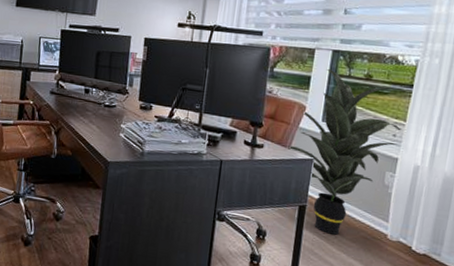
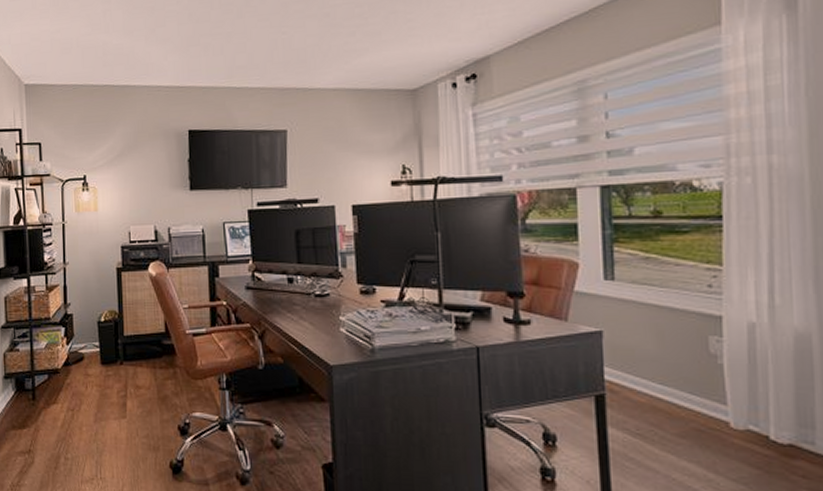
indoor plant: present [288,69,408,235] -> none [564,211,725,430]

